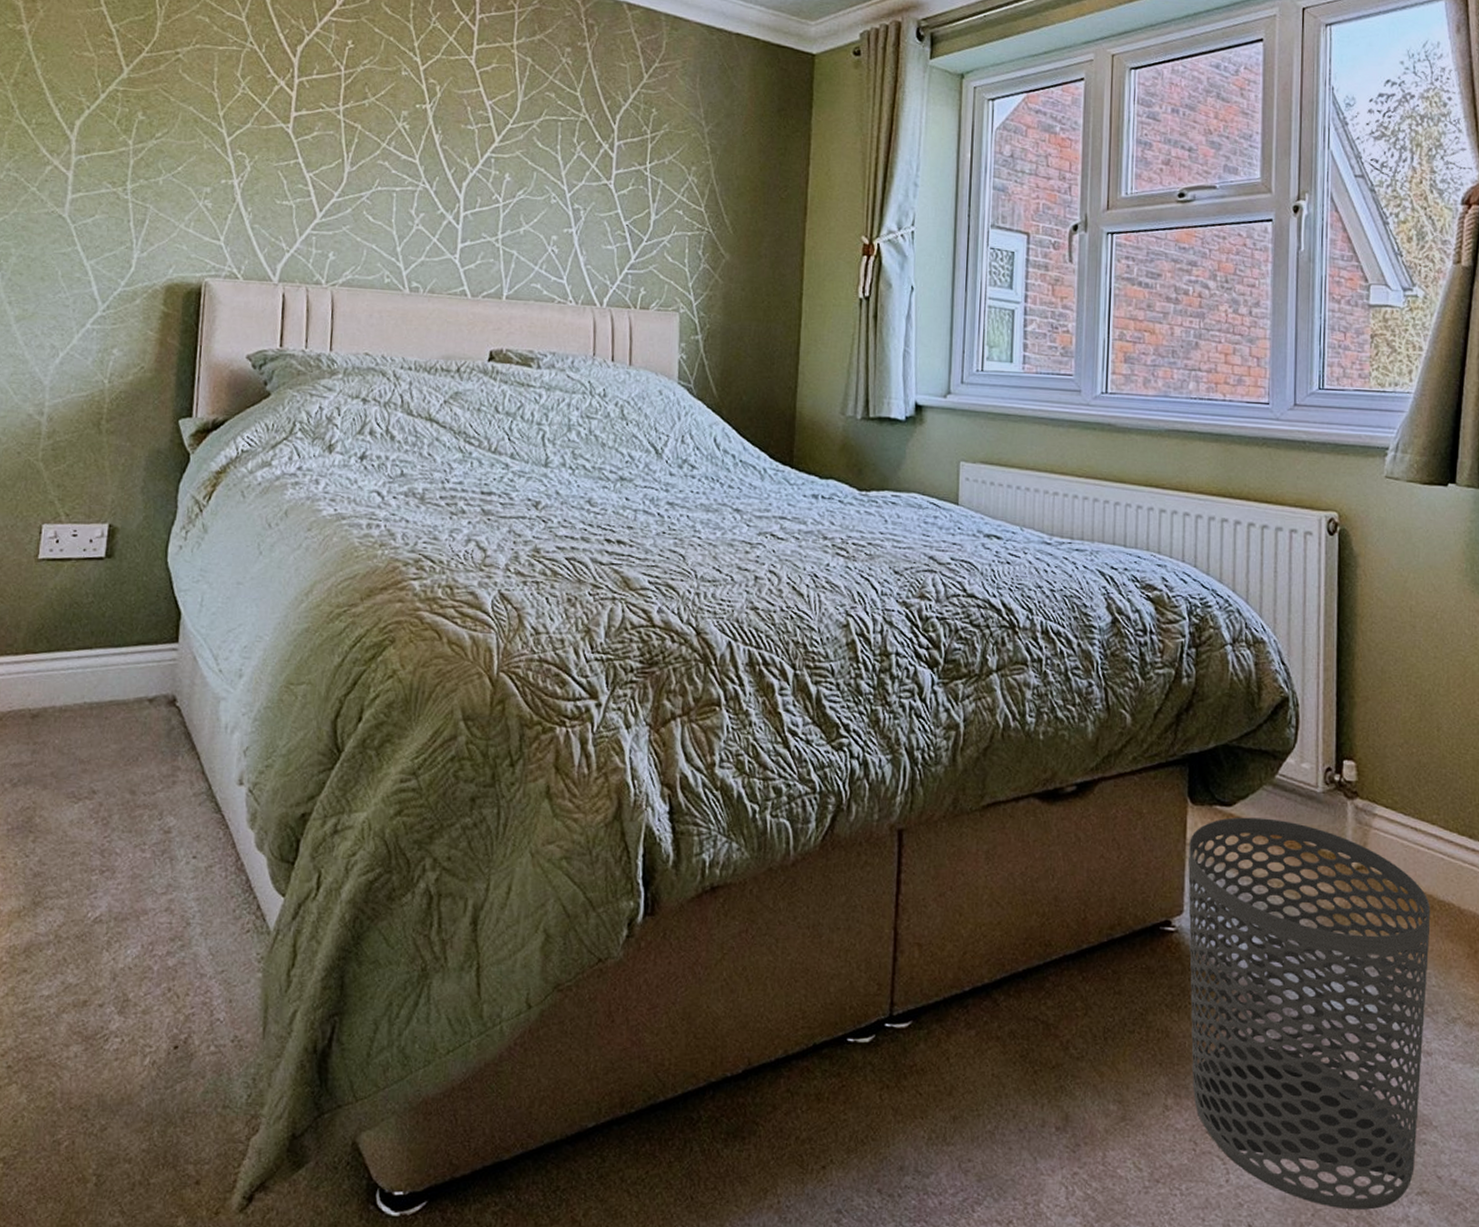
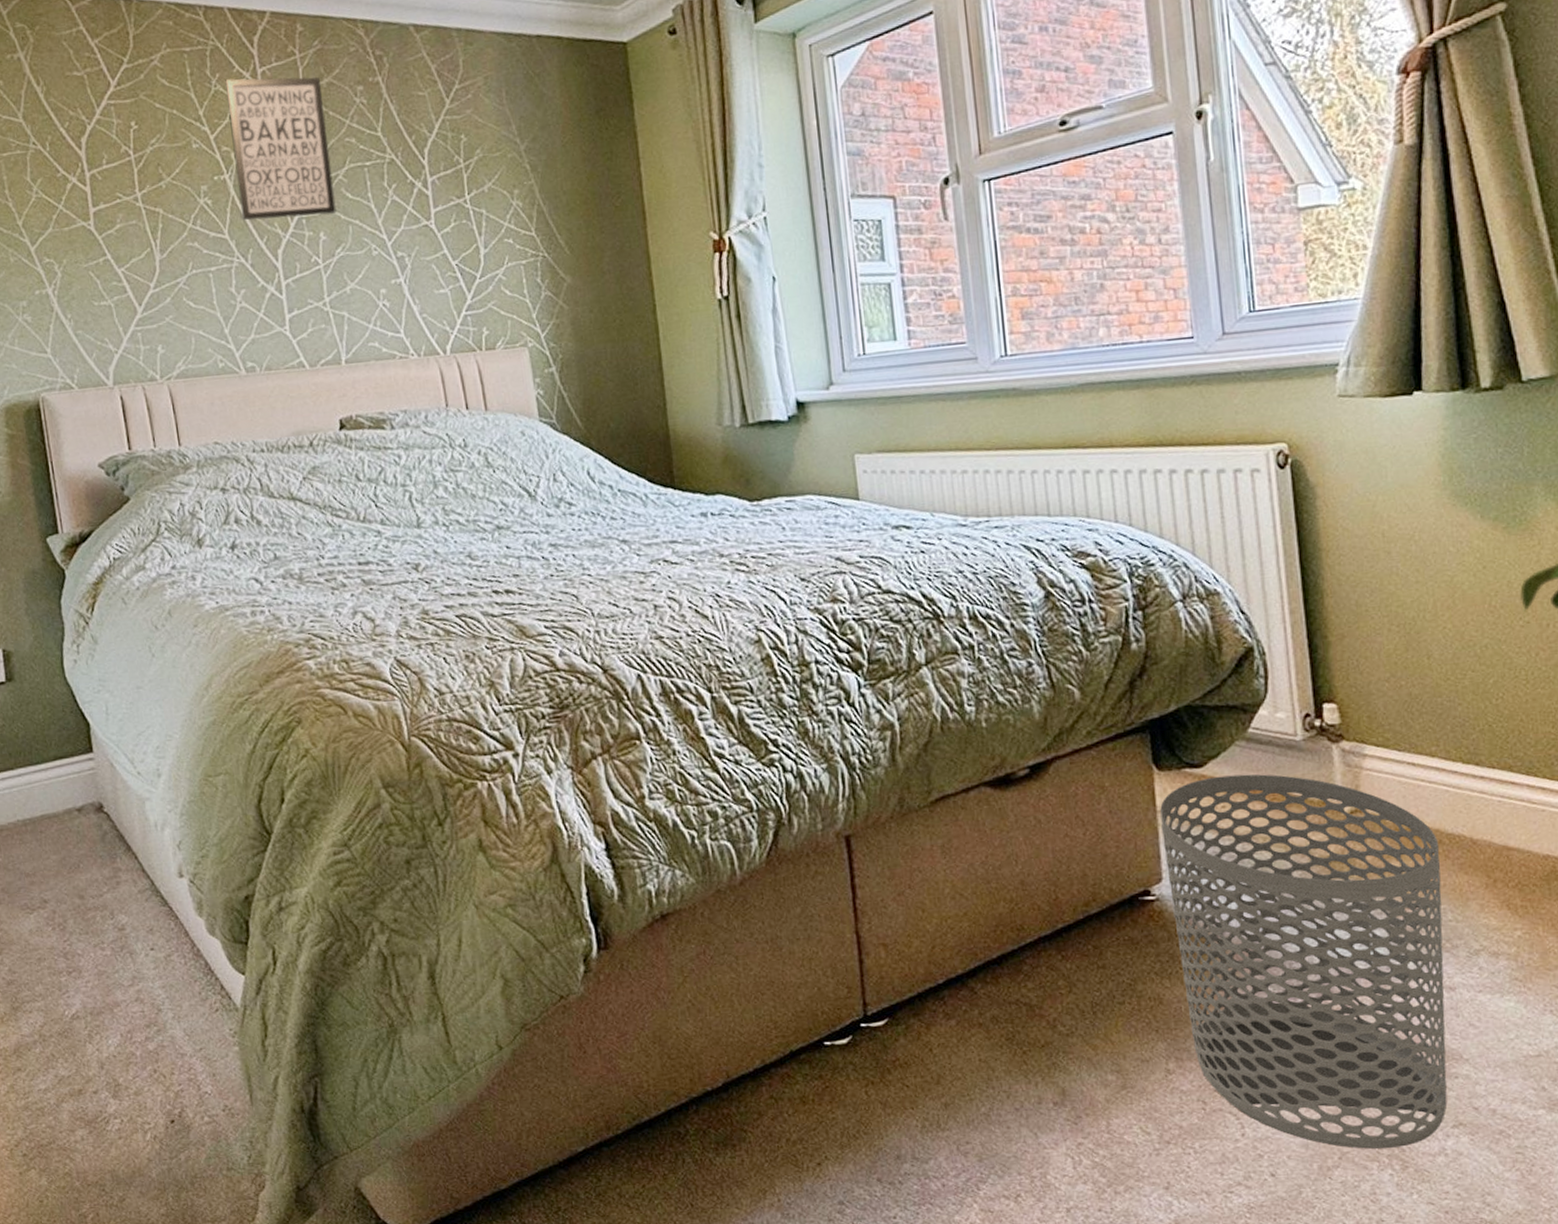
wall art: none [435,19,533,159] -> present [225,77,337,221]

